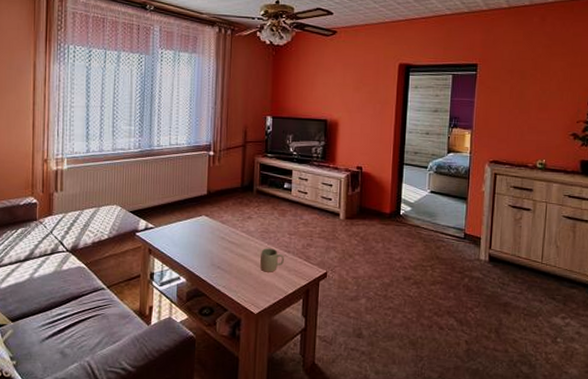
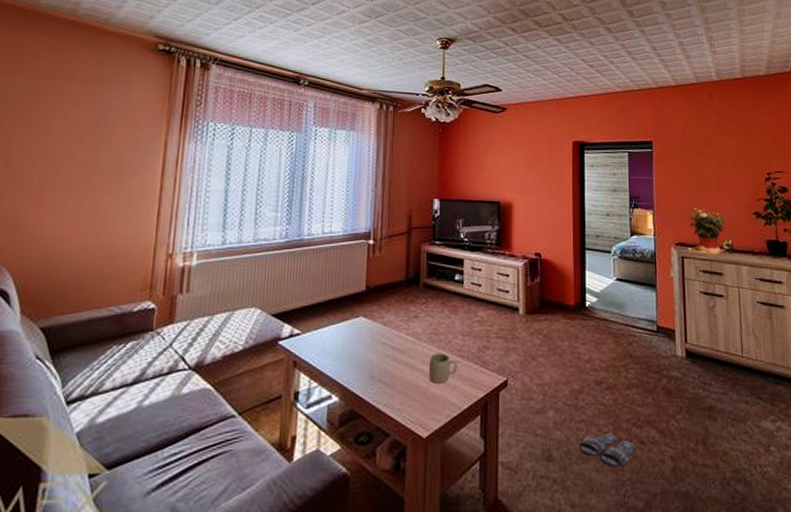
slippers: none [386,319,436,345] -> present [580,434,636,466]
flower arrangement: none [502,128,545,173] -> present [686,207,728,255]

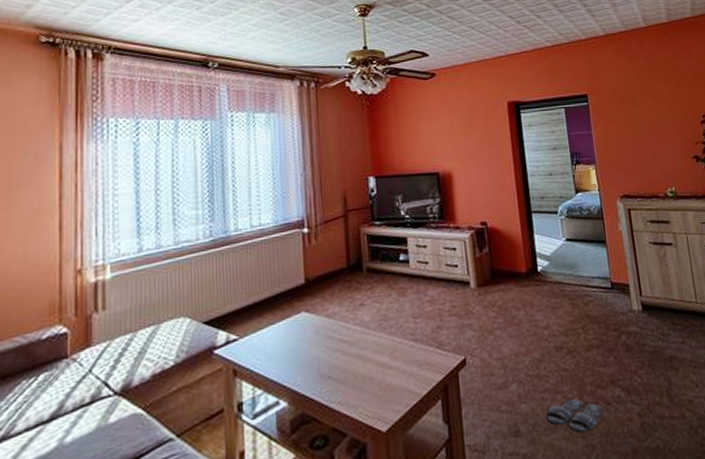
mug: present [428,353,458,384] -> none [381,339,413,373]
flower arrangement: present [686,207,728,255] -> none [628,157,671,204]

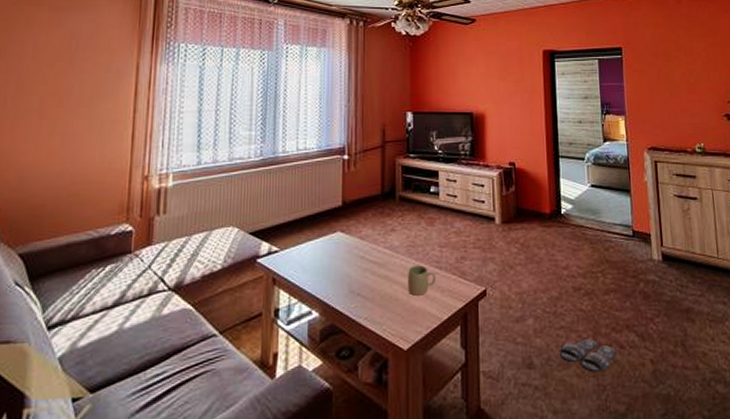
mug: none [381,339,413,373] -> present [407,265,437,296]

